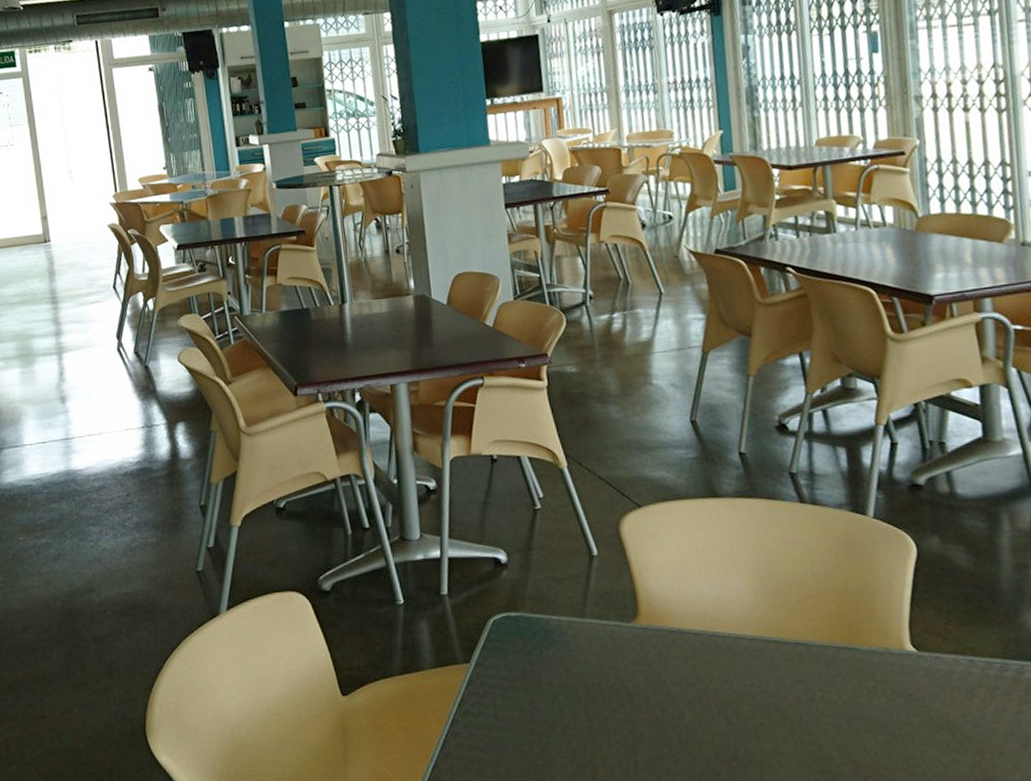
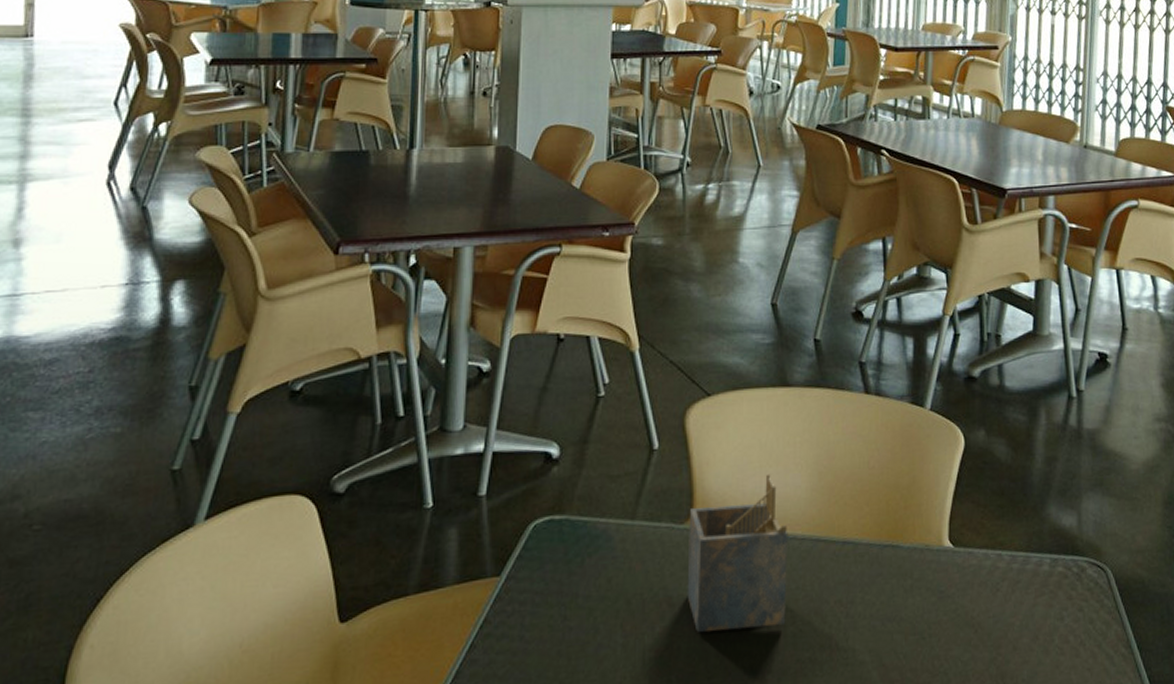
napkin holder: none [635,578,745,720] -> present [687,474,788,632]

